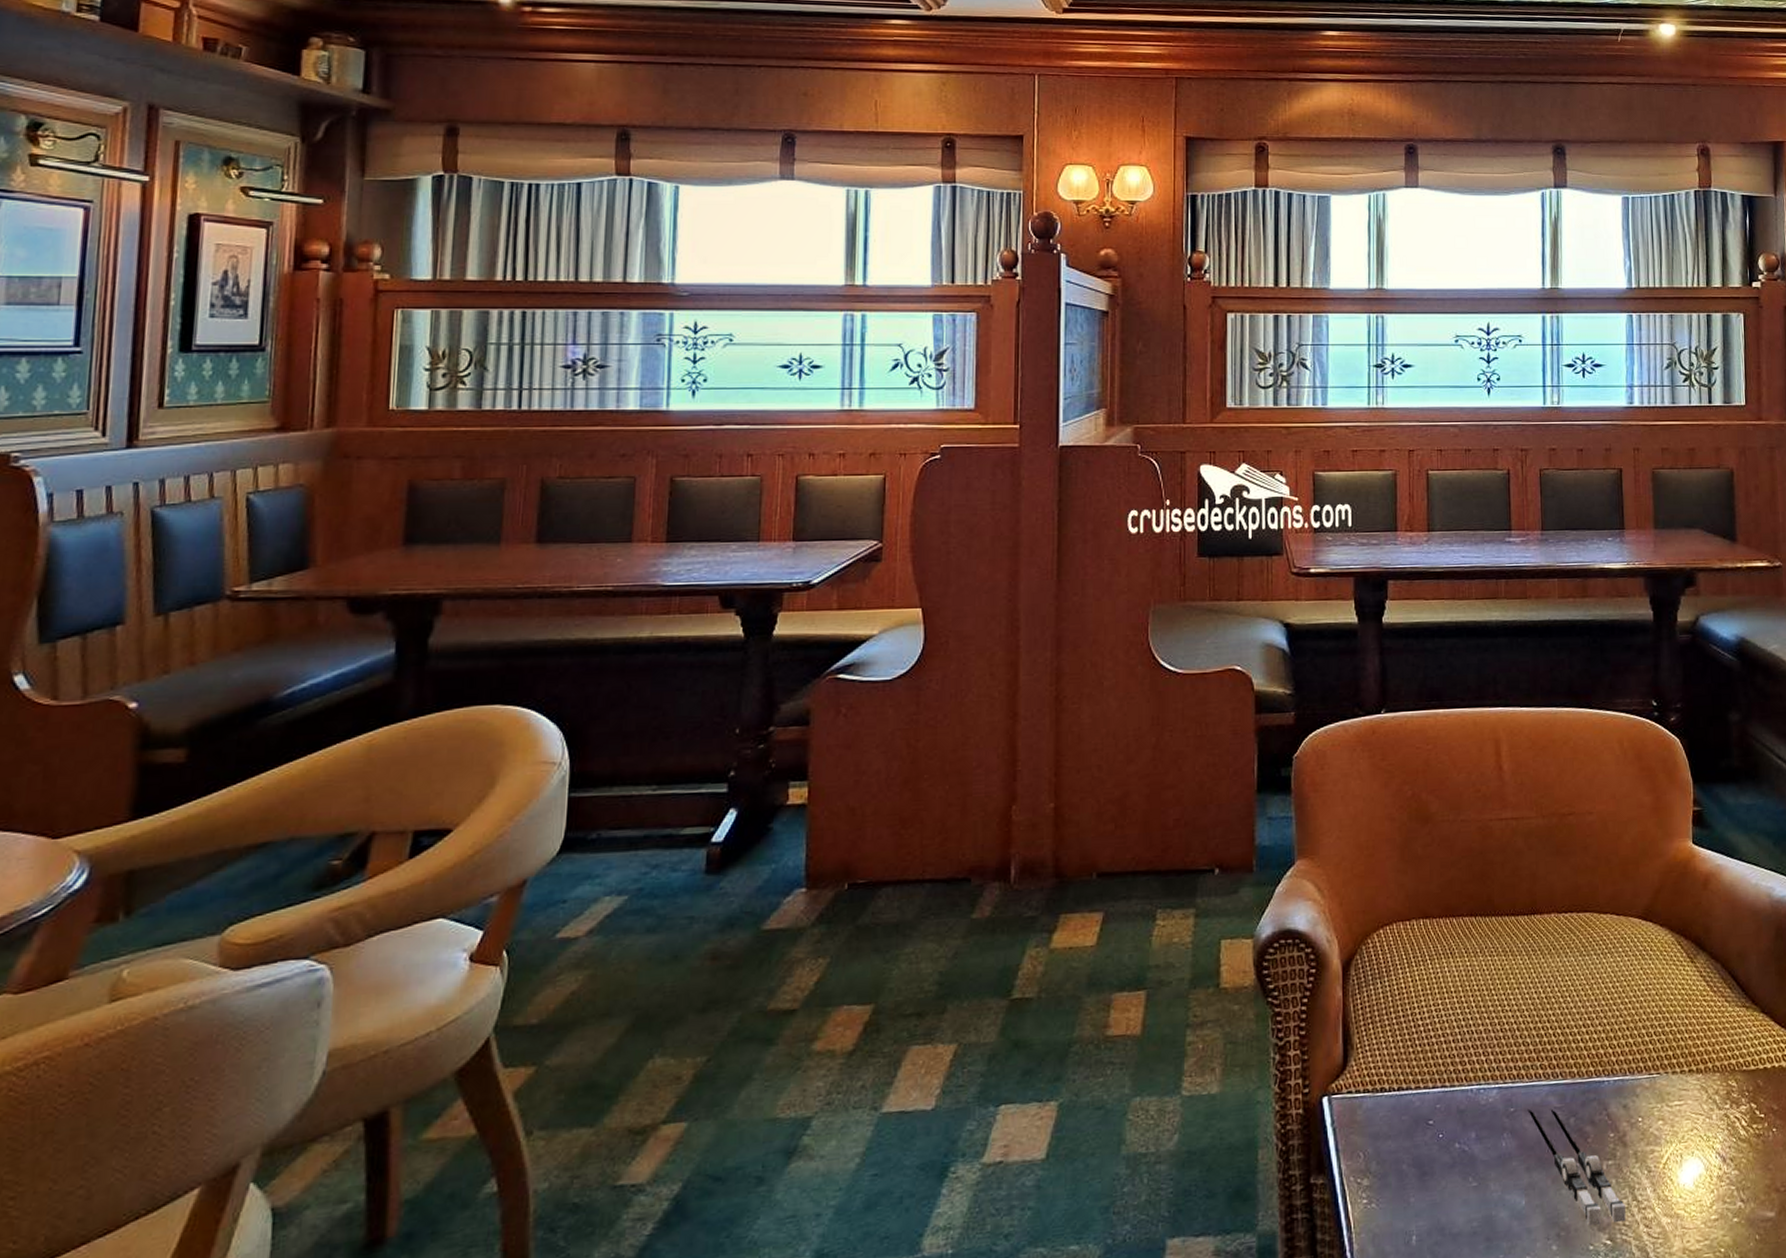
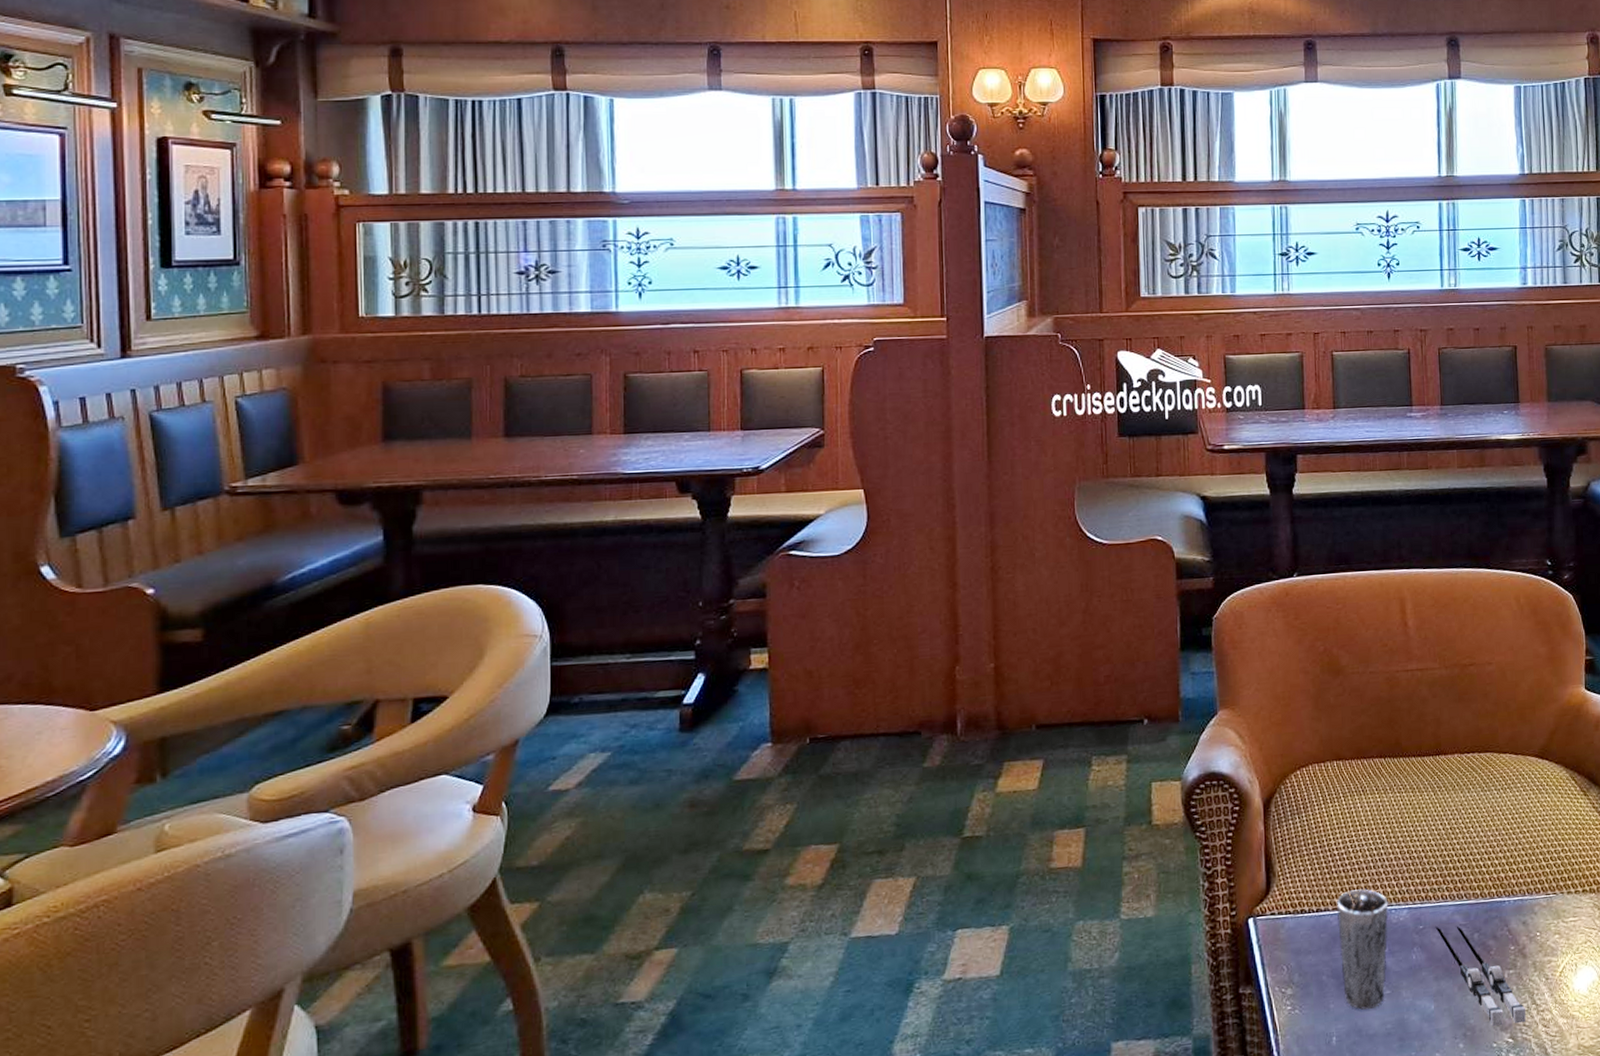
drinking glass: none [1419,1065,1477,1205] -> present [1336,889,1389,1010]

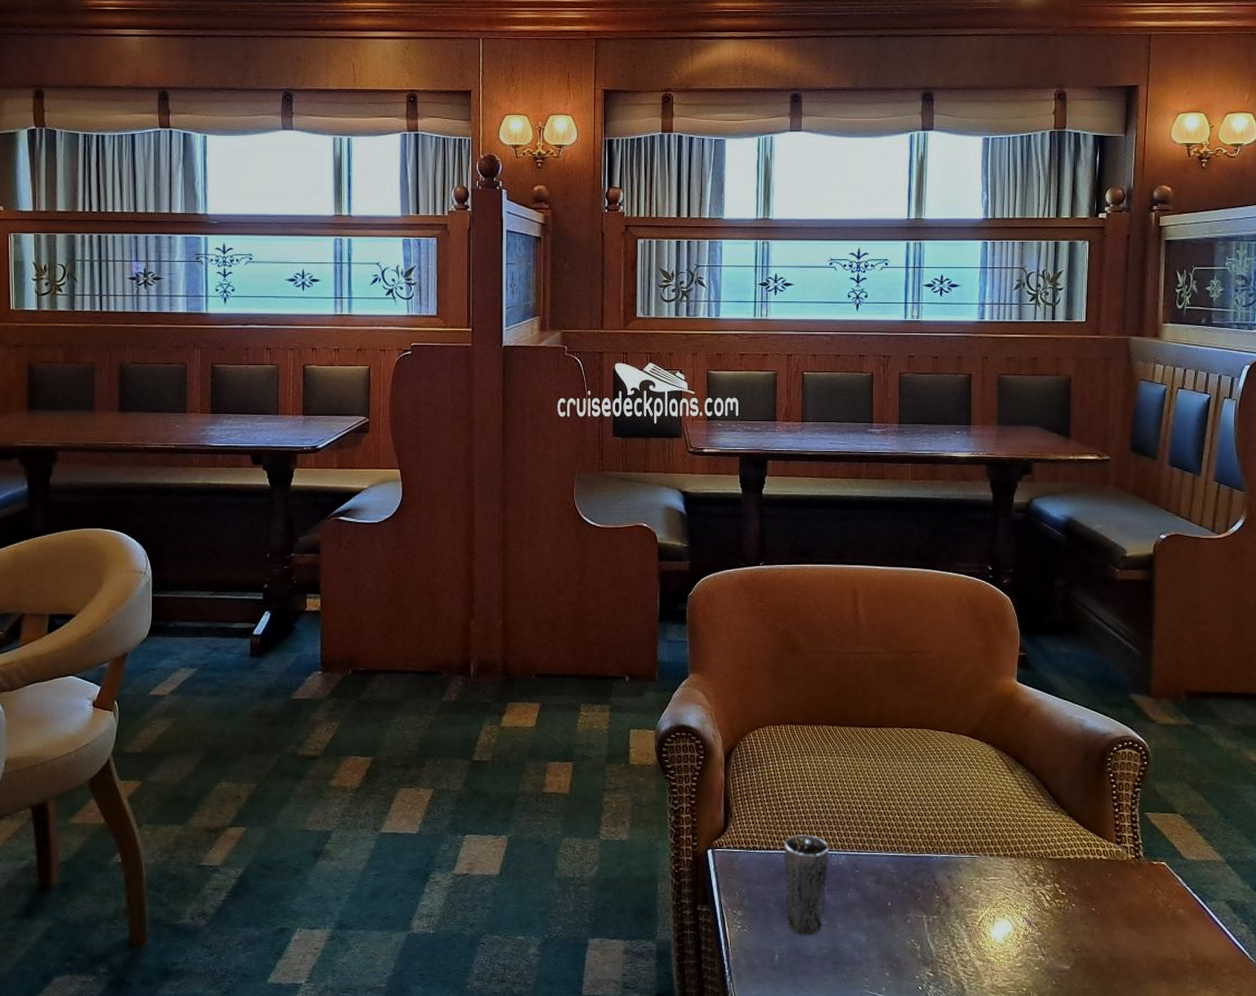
fishing rod: present [1435,925,1526,1026] -> none [870,872,946,961]

